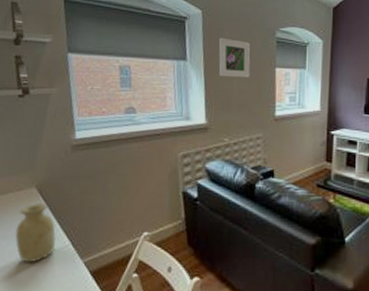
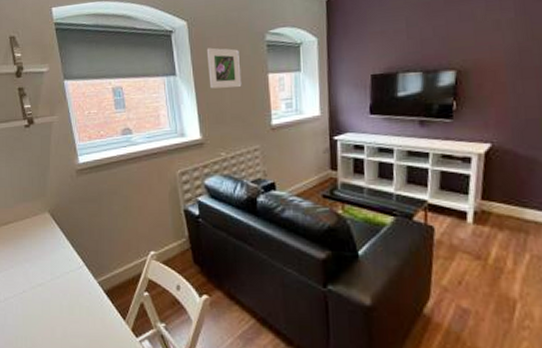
vase: present [15,202,57,263] -> none [35,226,72,284]

